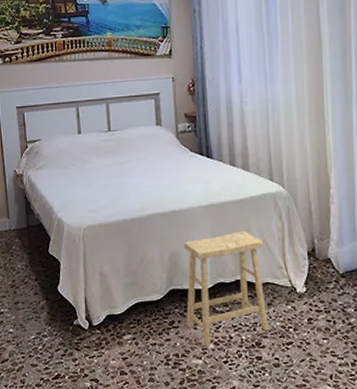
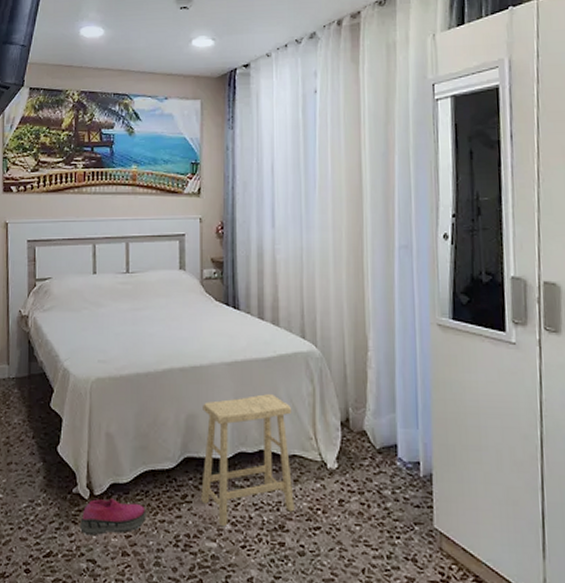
shoe: none [82,328,140,359] -> present [80,498,147,535]

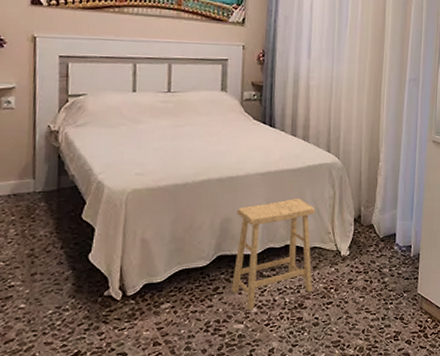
shoe: present [80,498,147,535] -> none [111,297,179,331]

